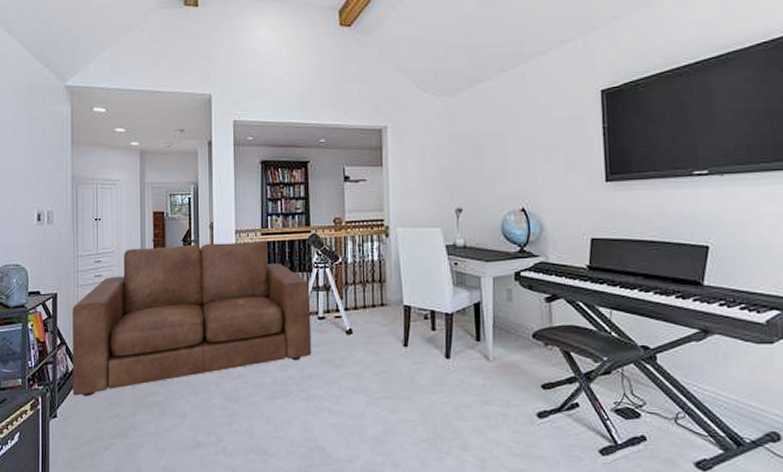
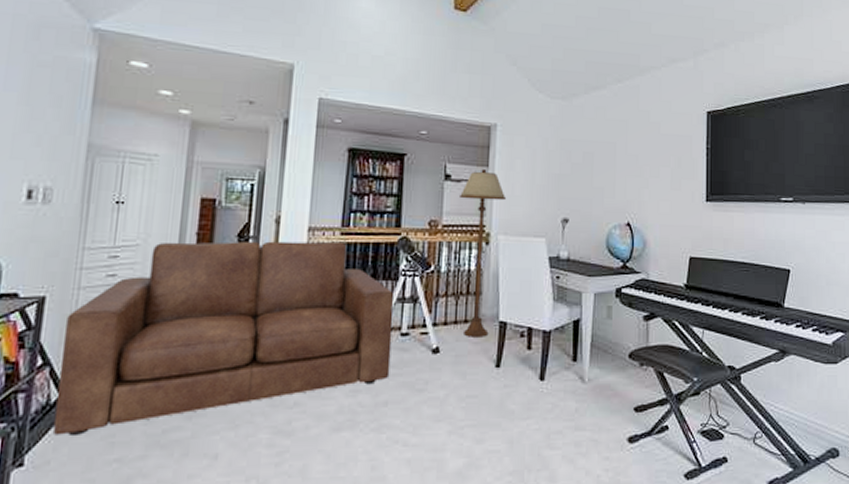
floor lamp: none [358,169,402,320] -> present [458,170,507,337]

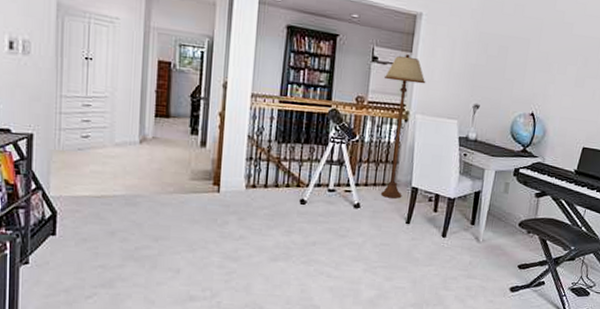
sofa: present [52,241,395,437] -> none [49,96,324,246]

